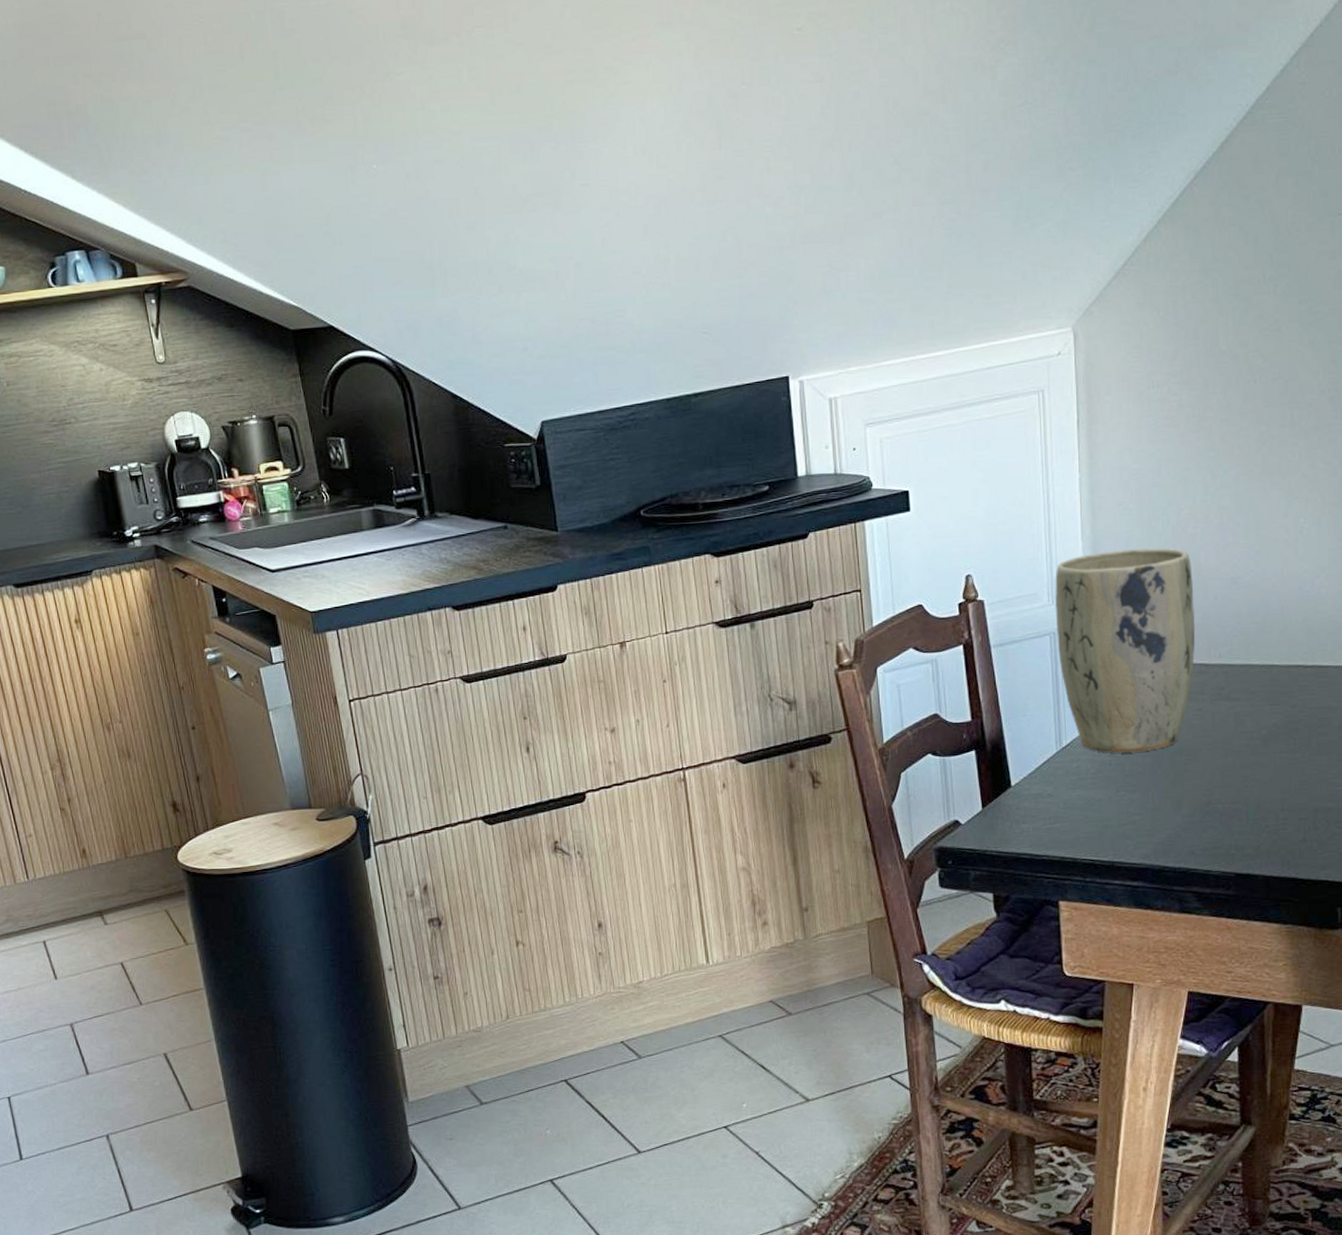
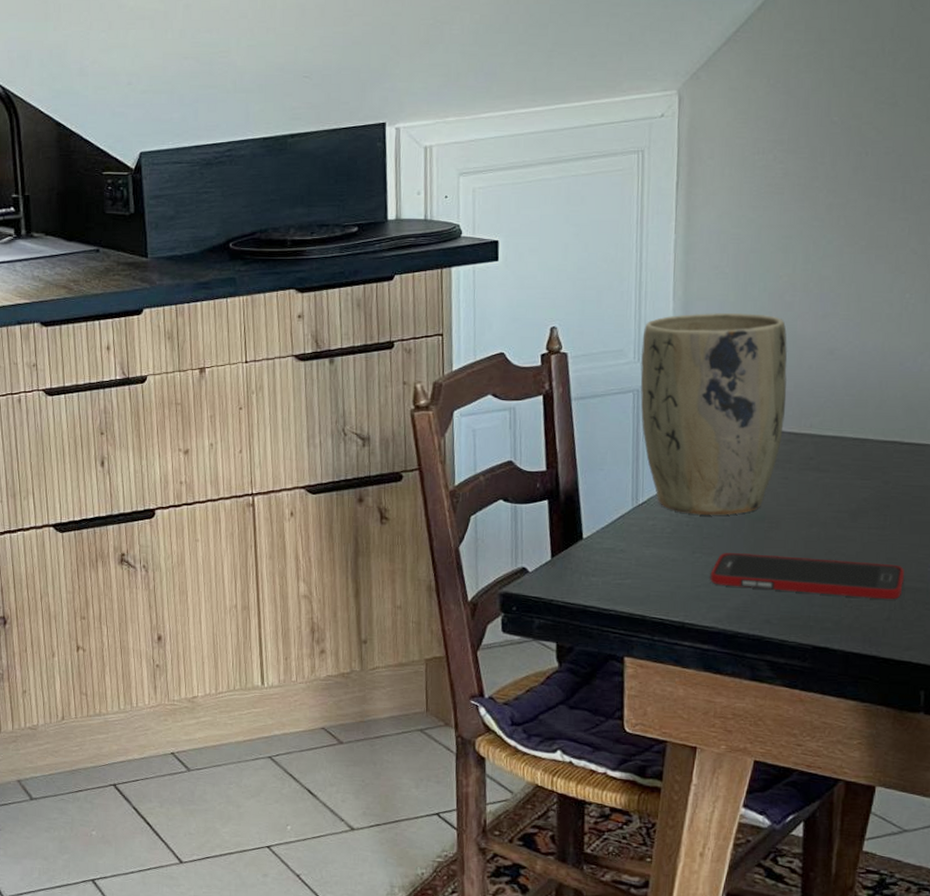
cell phone: none [1135,786,1315,822] -> present [710,553,904,600]

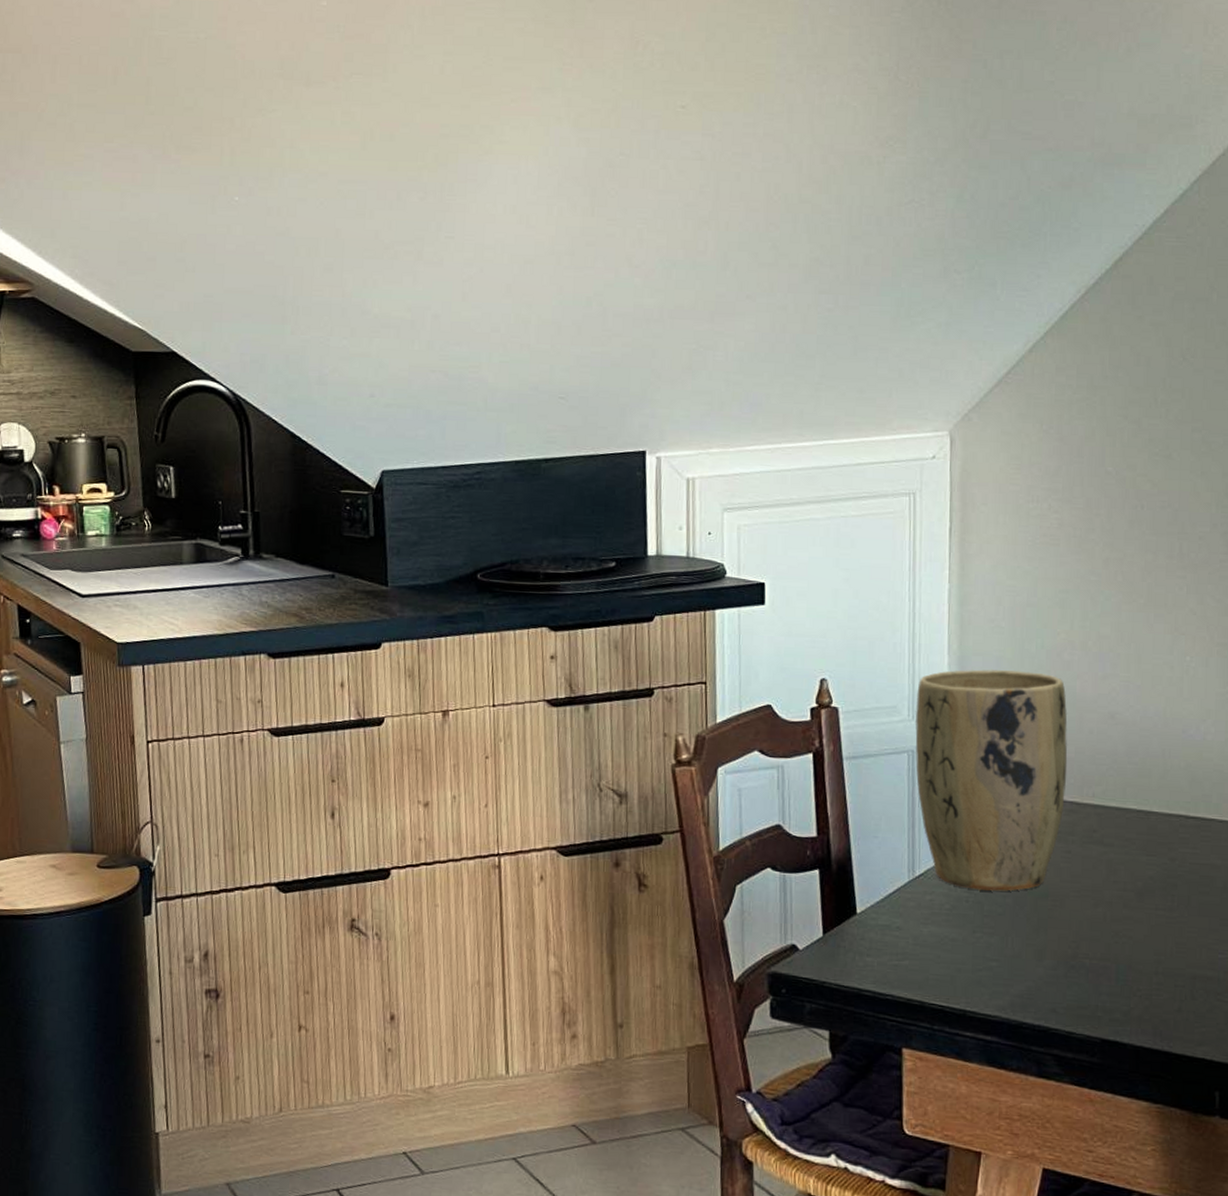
cell phone: present [710,553,904,600] -> none [992,933,1194,989]

